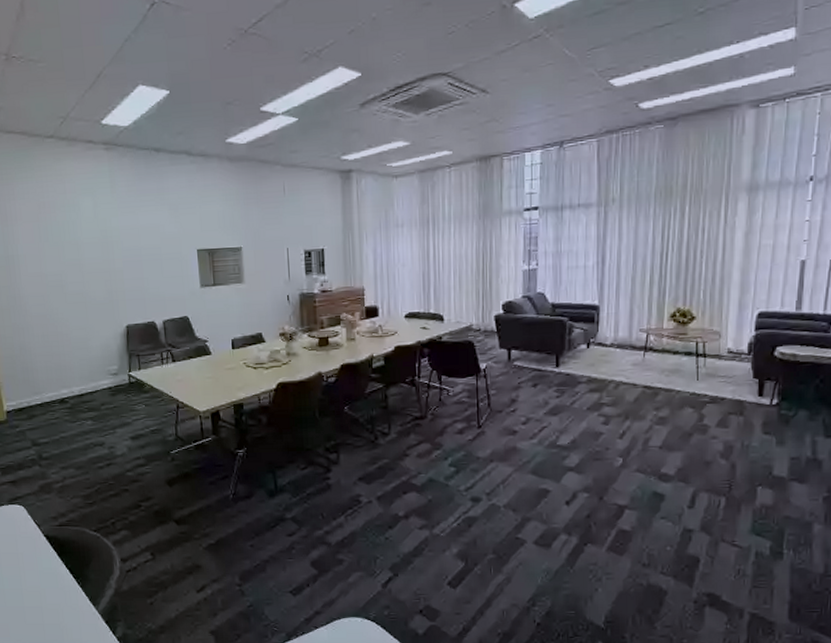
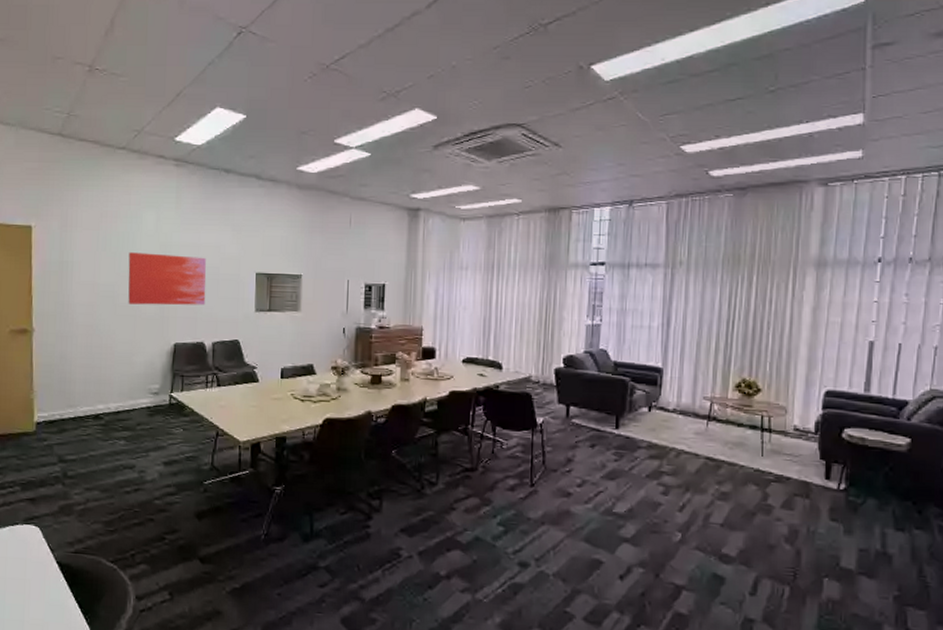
wall art: none [71,239,152,292] -> present [128,252,207,306]

